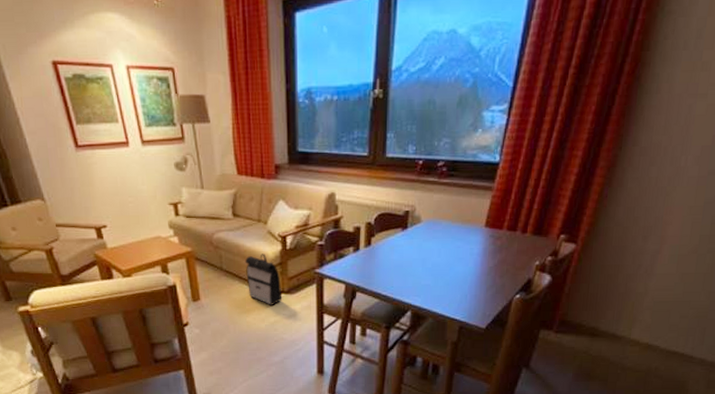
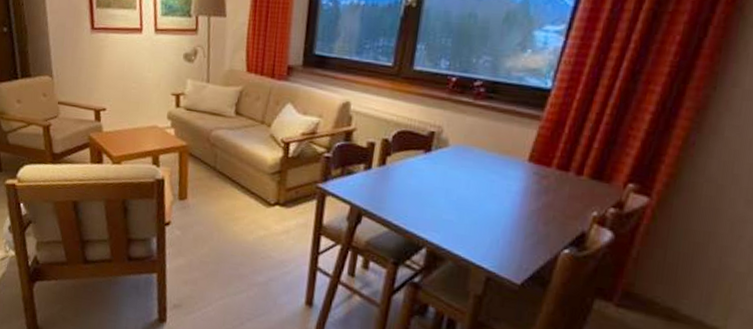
backpack: present [244,254,283,305] -> none [240,158,277,217]

